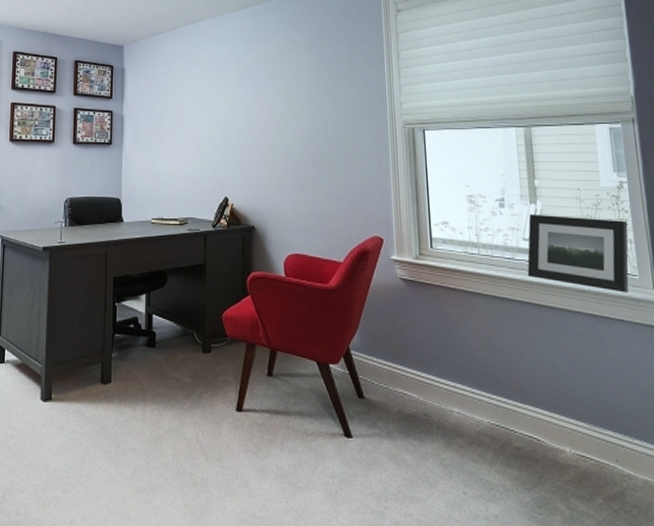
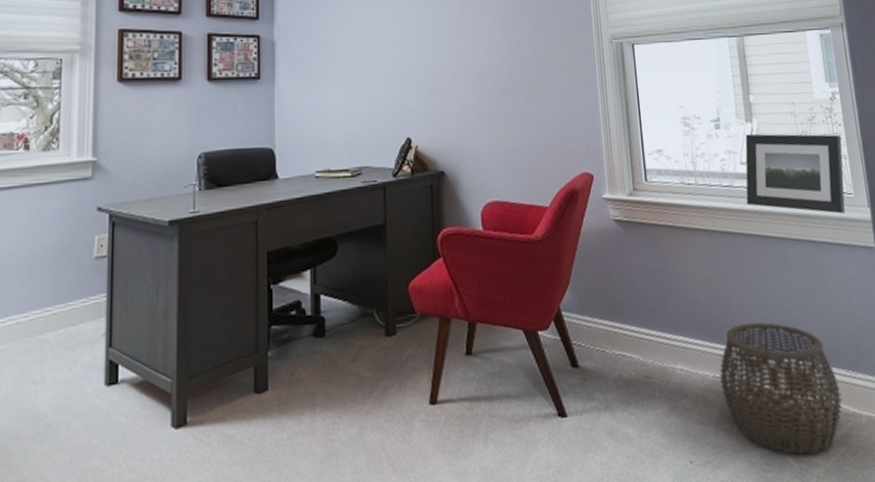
woven basket: none [494,380,618,506] -> present [719,322,843,455]

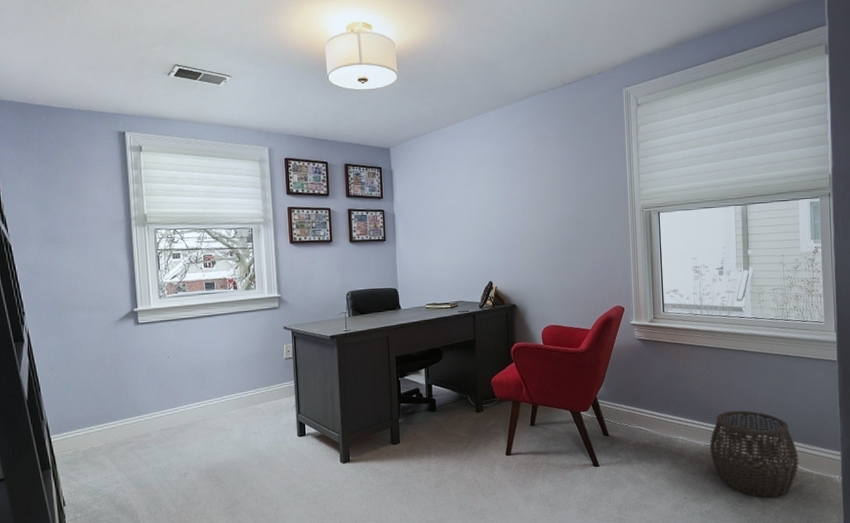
picture frame: present [745,133,846,214] -> none [739,278,819,337]

